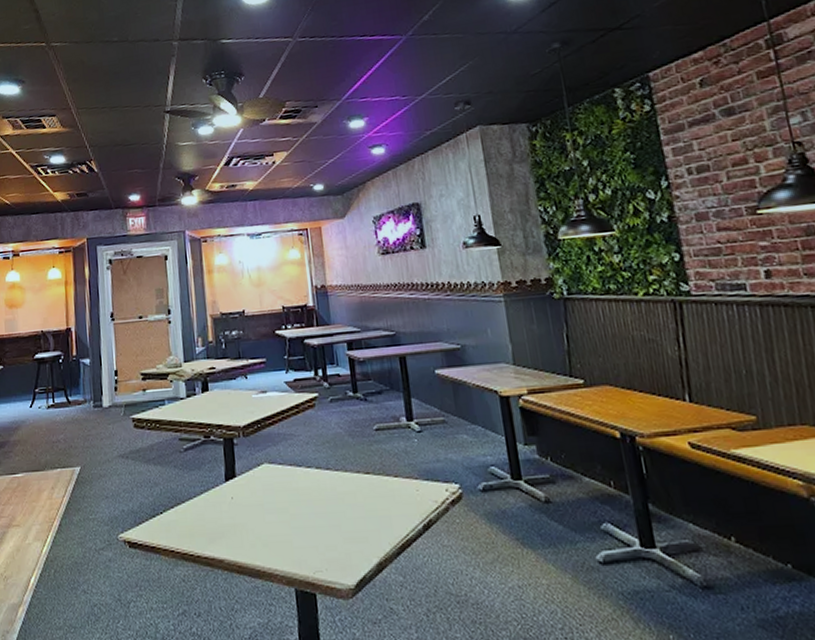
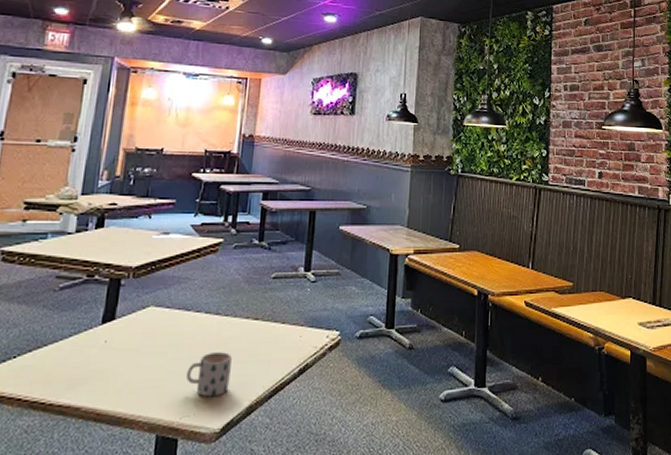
mug: none [310,507,355,553] -> present [185,352,233,398]

